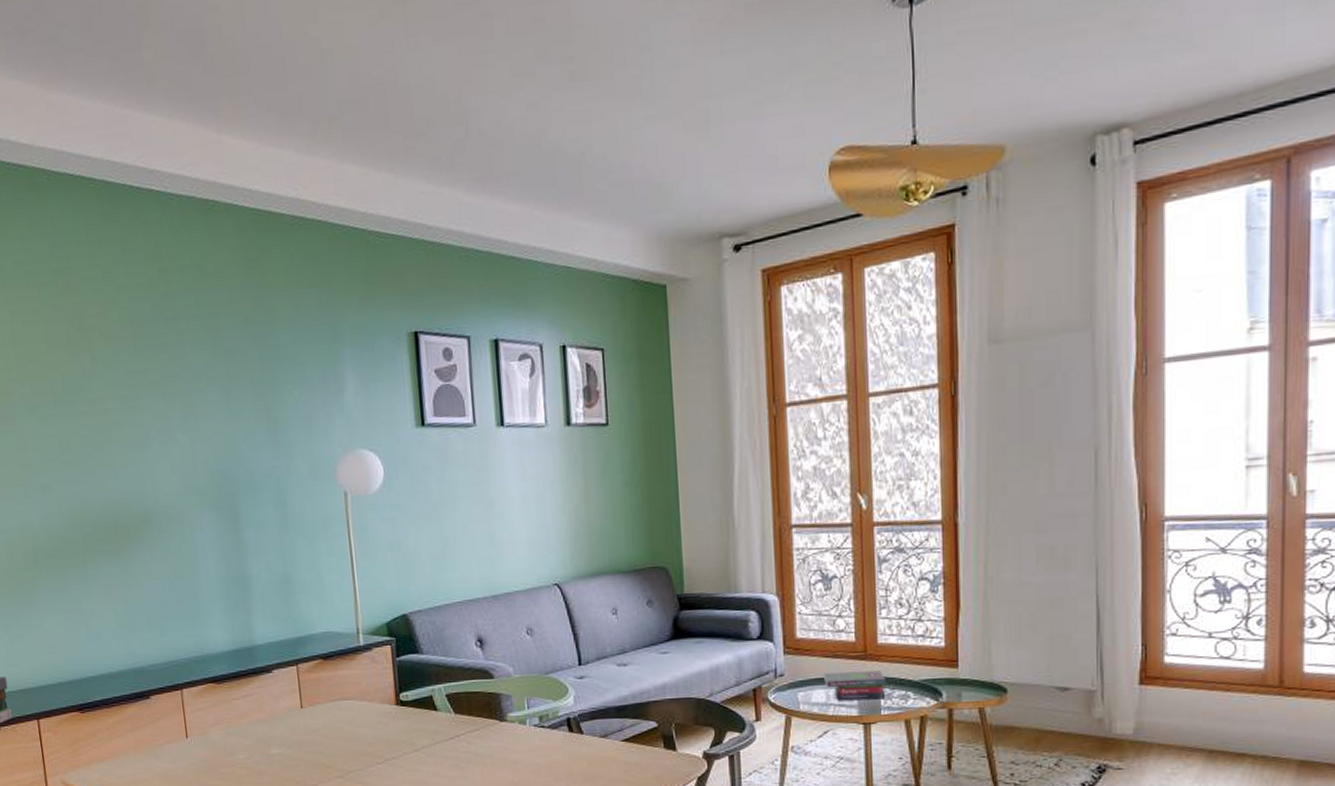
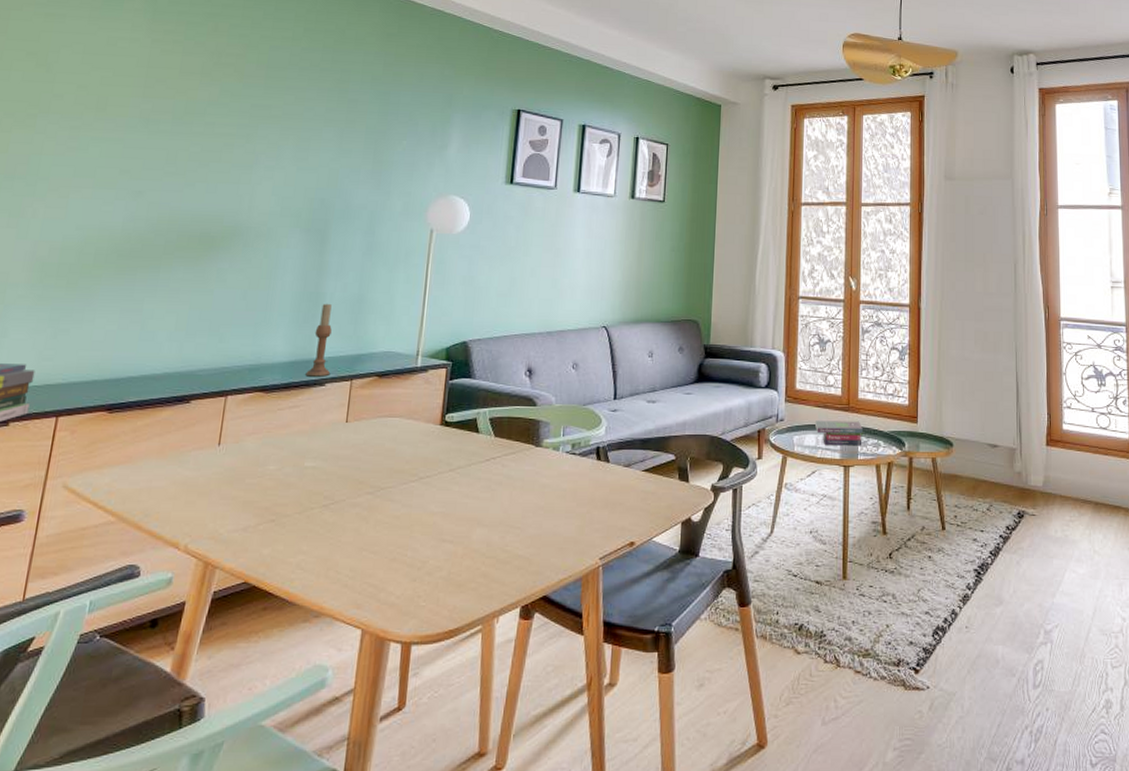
candlestick: none [249,585,275,666] -> present [305,303,332,378]

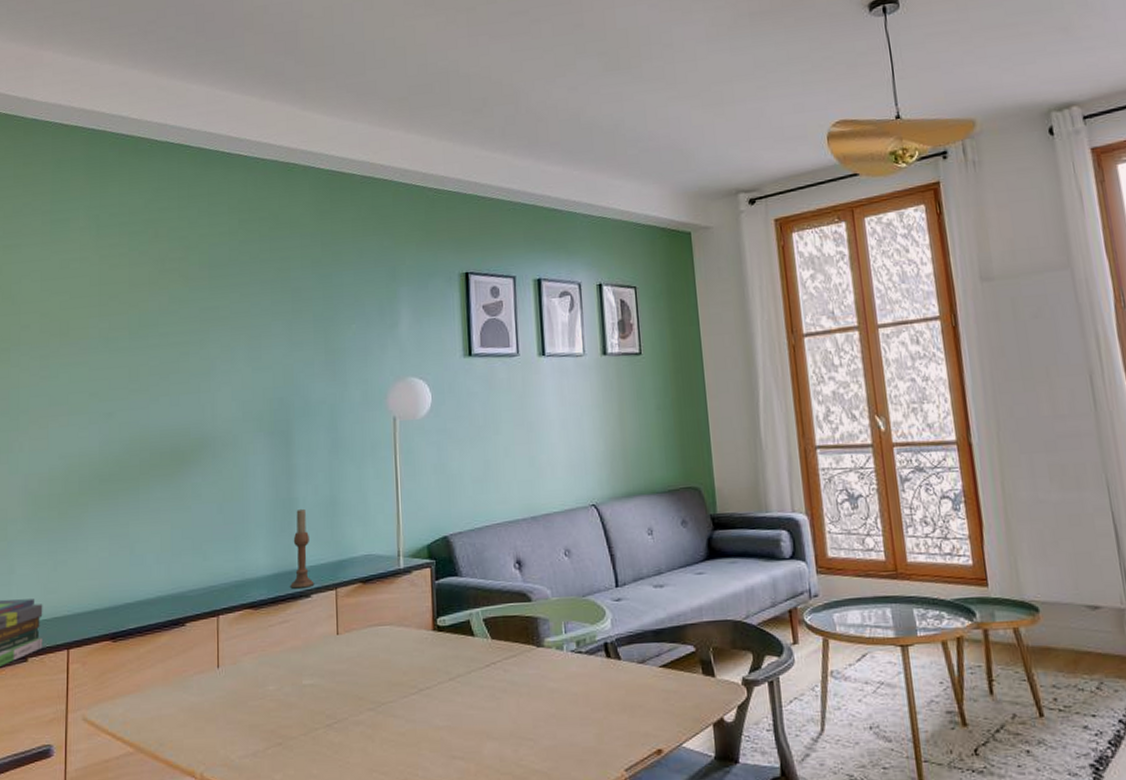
books: present [815,420,864,446] -> none [858,590,921,622]

